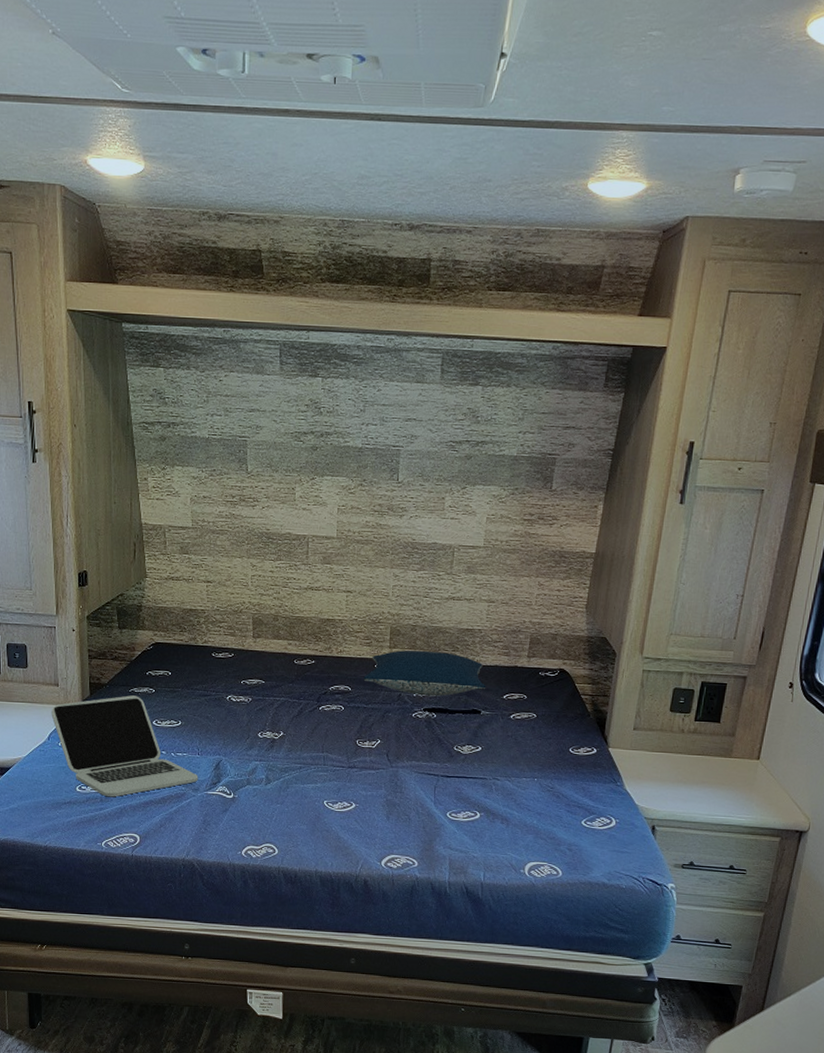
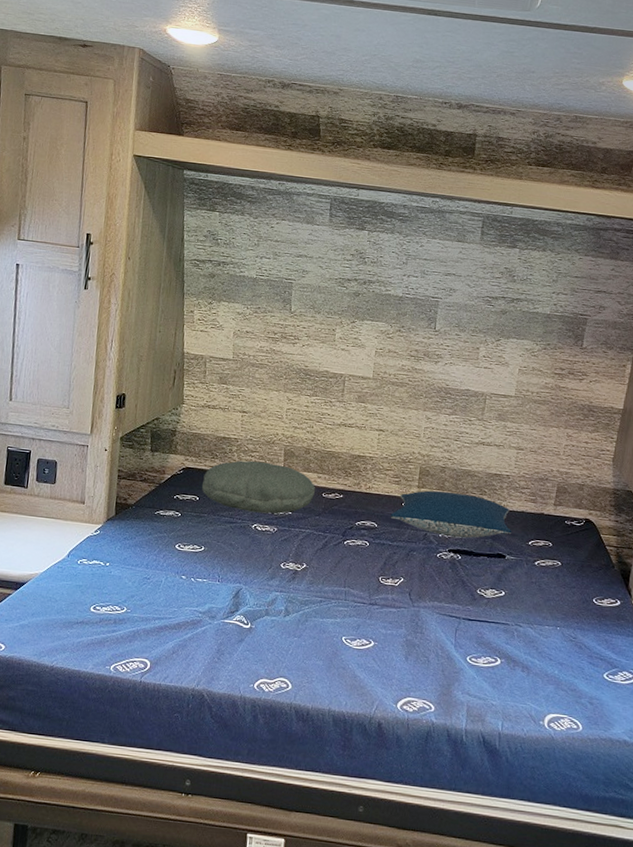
laptop: present [51,695,199,797] -> none [73,517,217,620]
pillow: none [172,631,287,684] -> present [201,460,316,514]

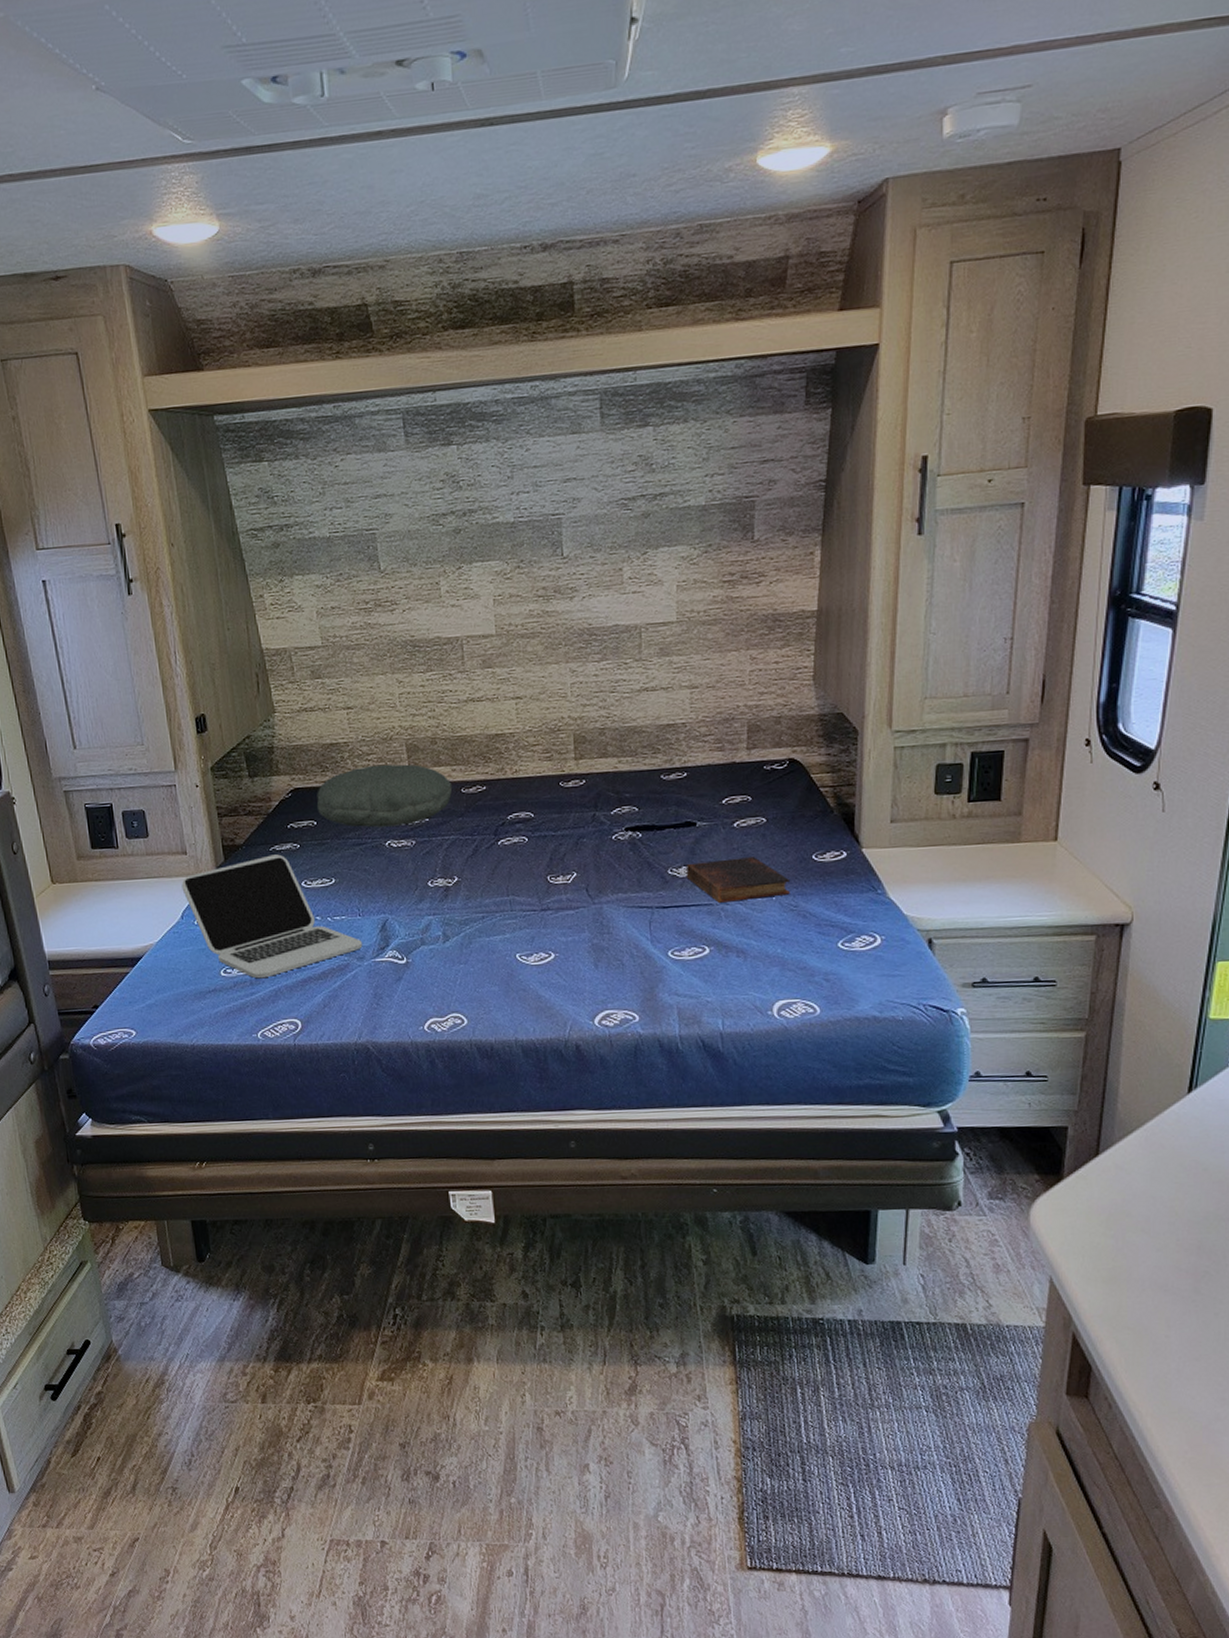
laptop: none [73,517,217,620] -> present [181,854,363,979]
pillow: present [390,490,512,539] -> none [547,756,700,813]
book: none [492,588,574,628] -> present [687,857,791,903]

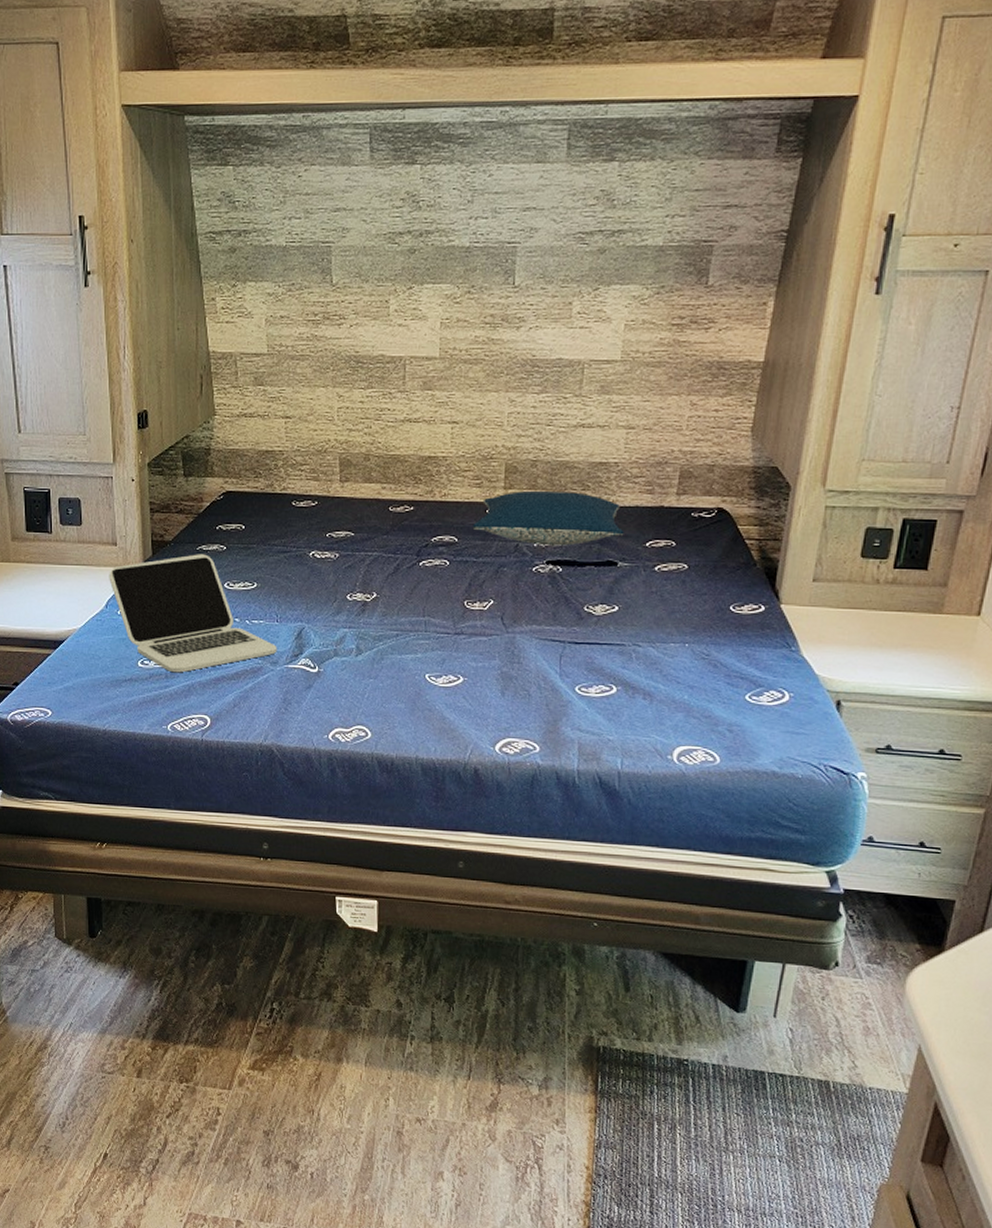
pillow: present [316,764,453,828] -> none [246,476,381,538]
pillow: none [547,756,700,813] -> present [472,490,624,546]
book: present [687,857,791,903] -> none [603,601,706,644]

